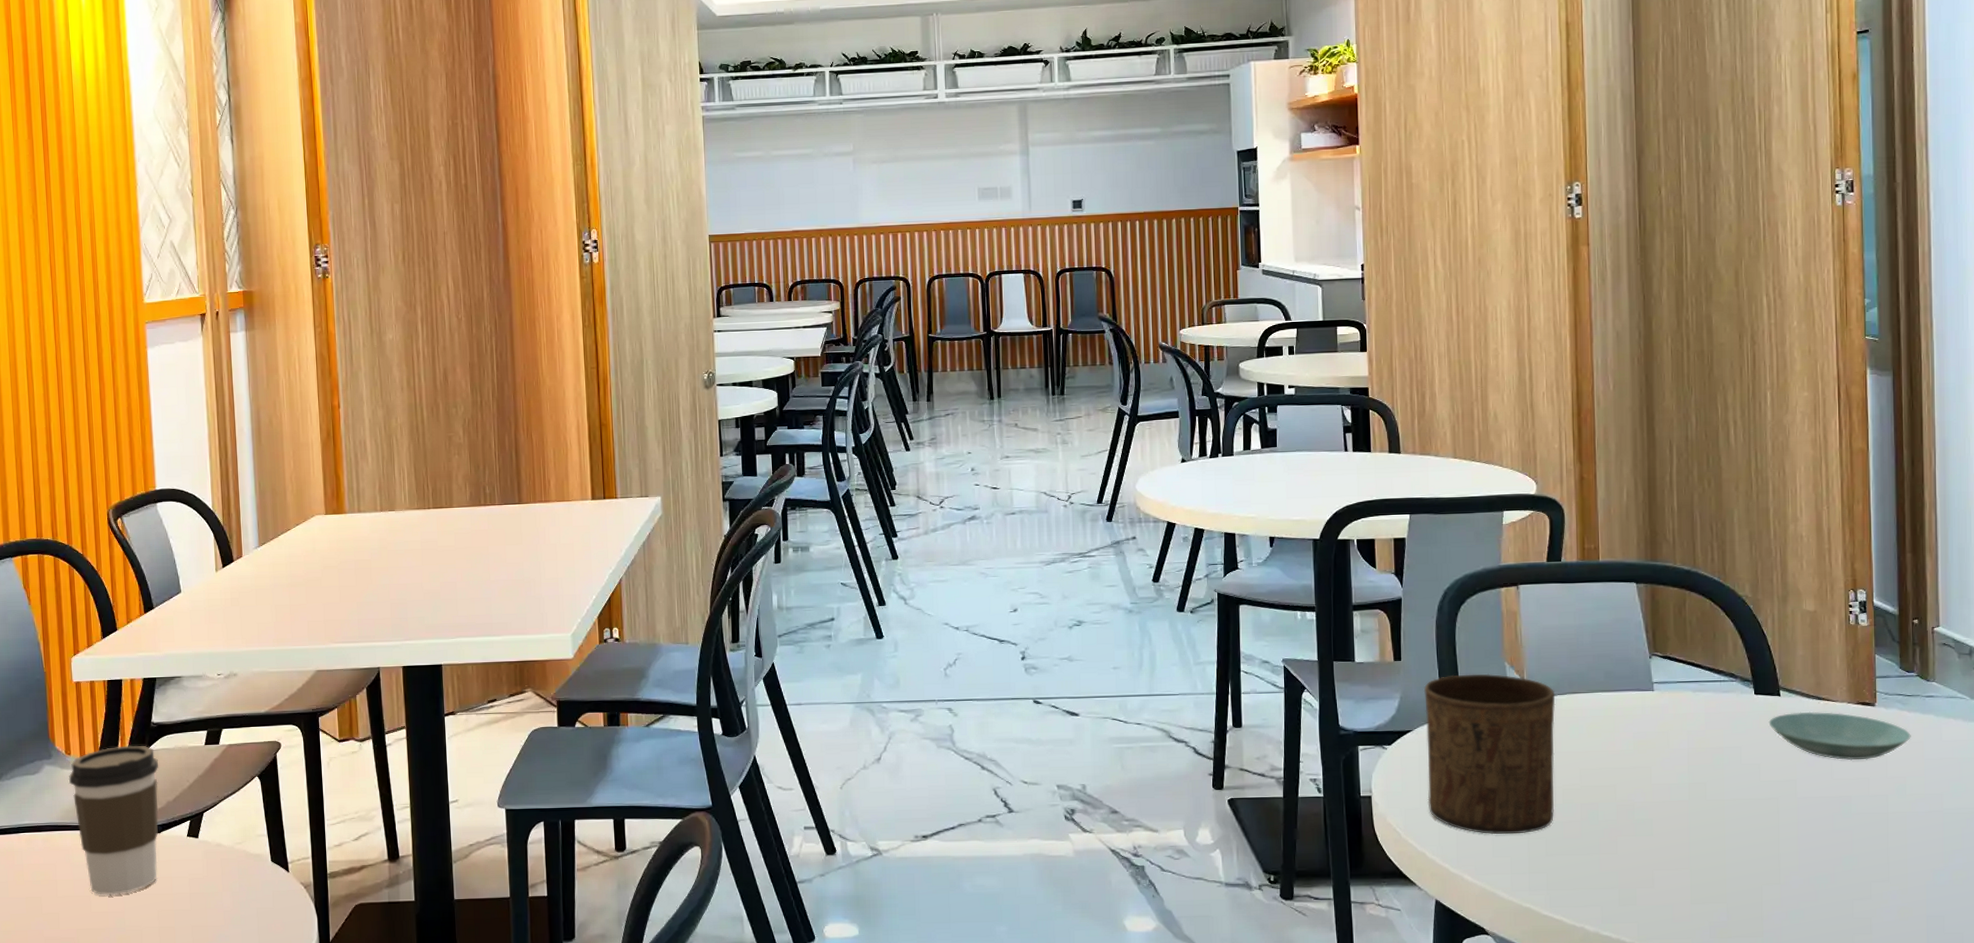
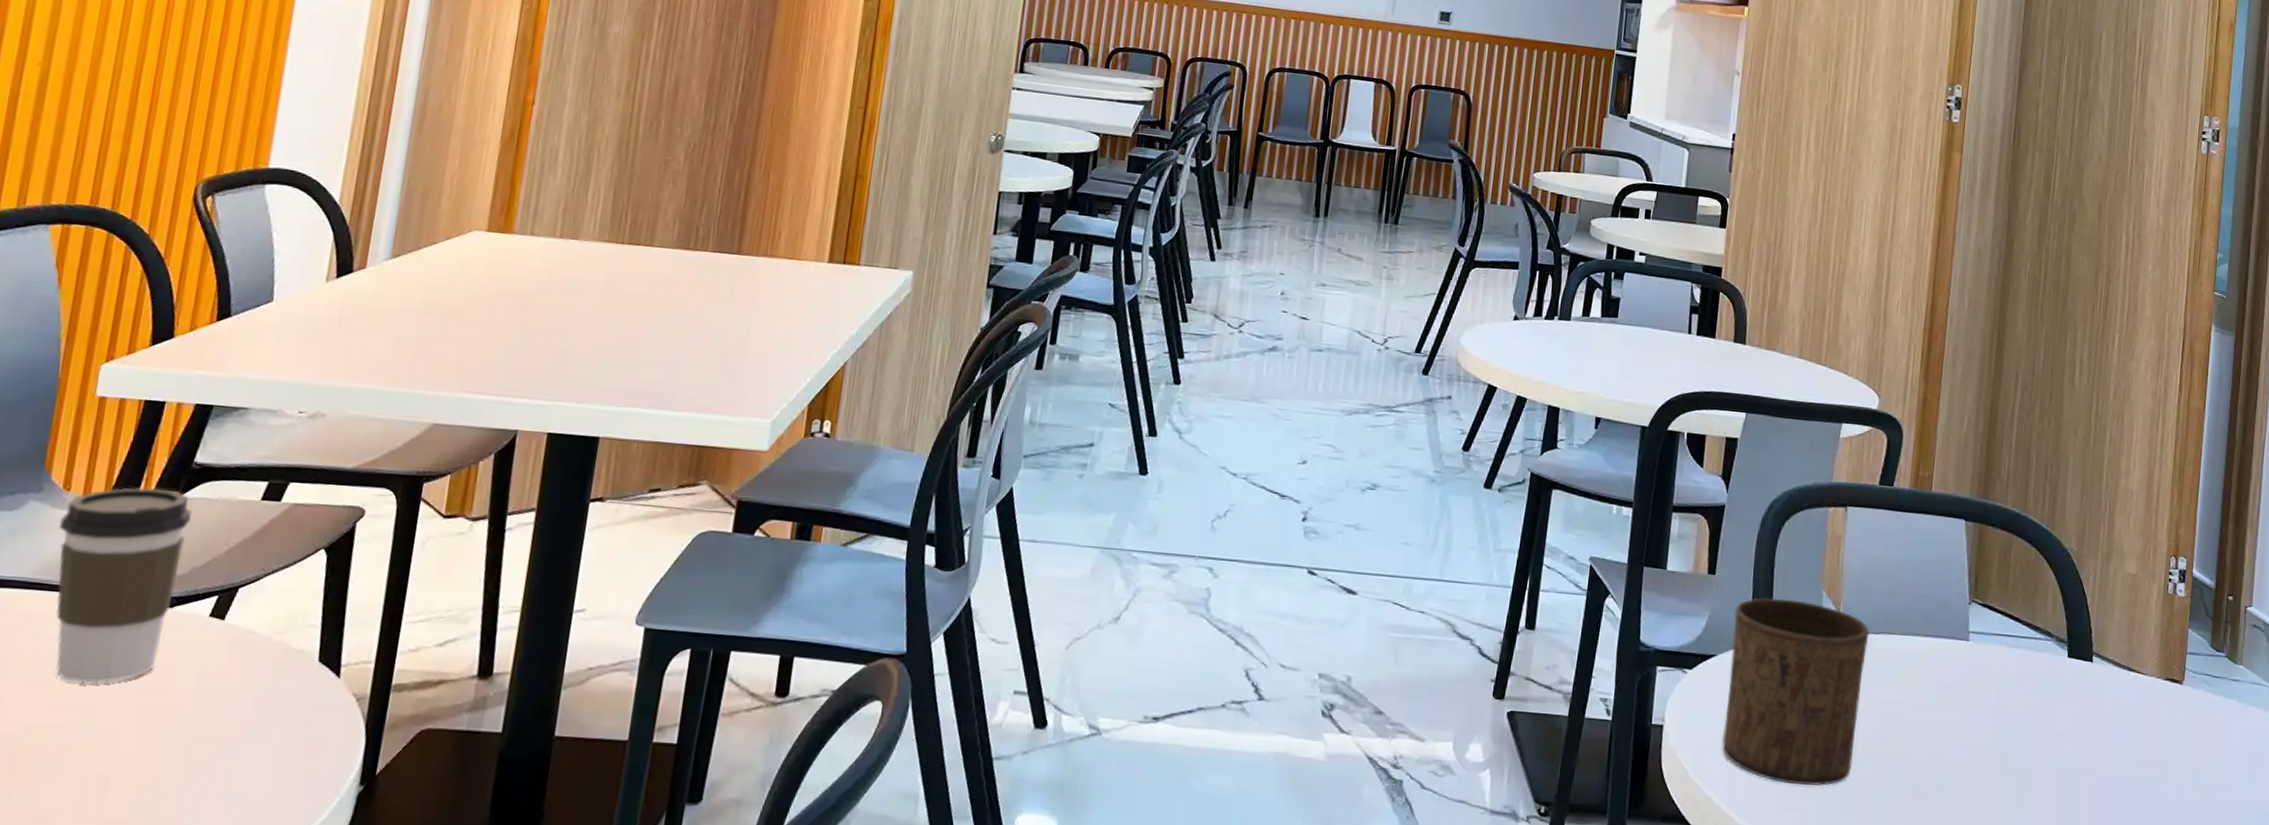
saucer: present [1768,711,1911,761] -> none [2078,681,2214,742]

